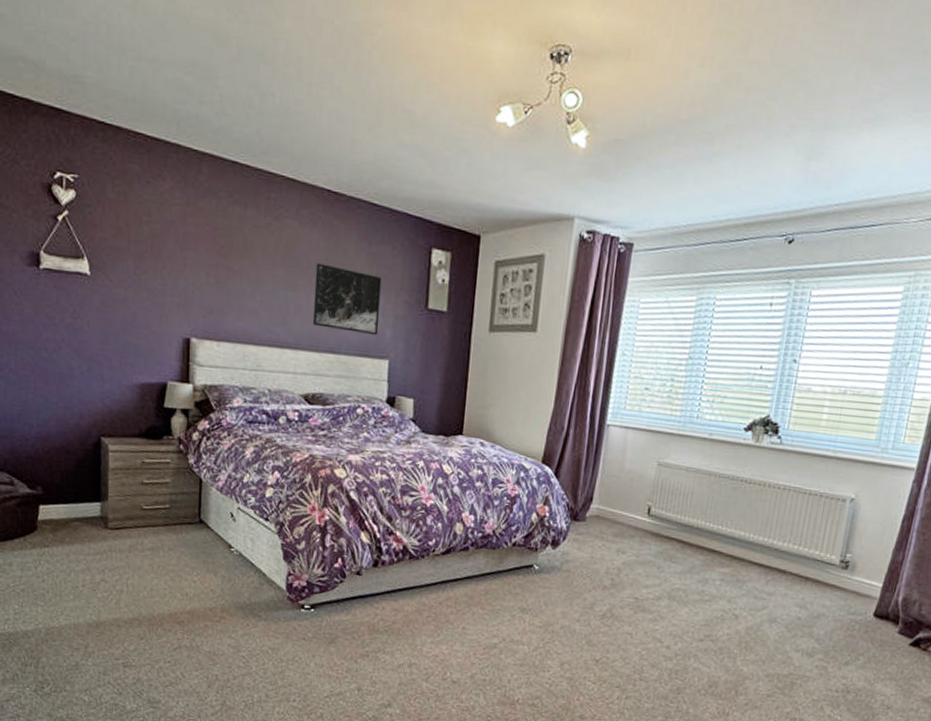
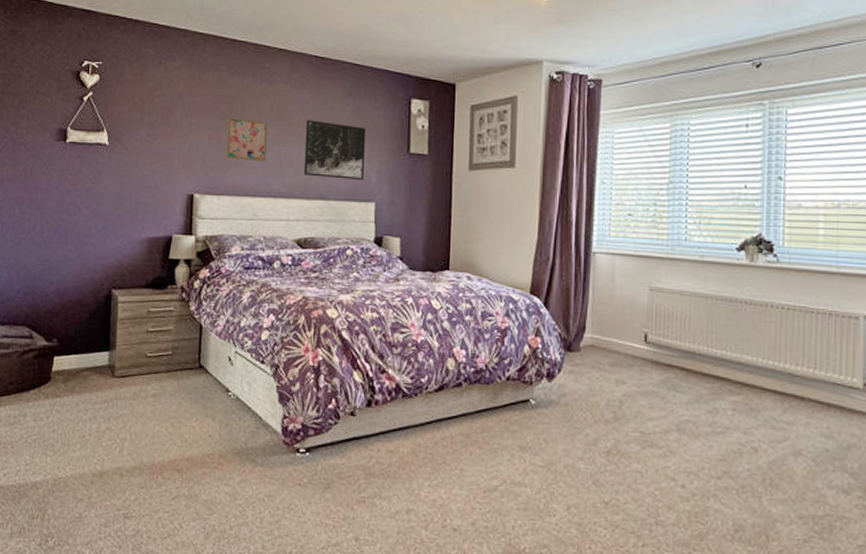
wall art: none [225,253,273,307] -> present [225,117,267,162]

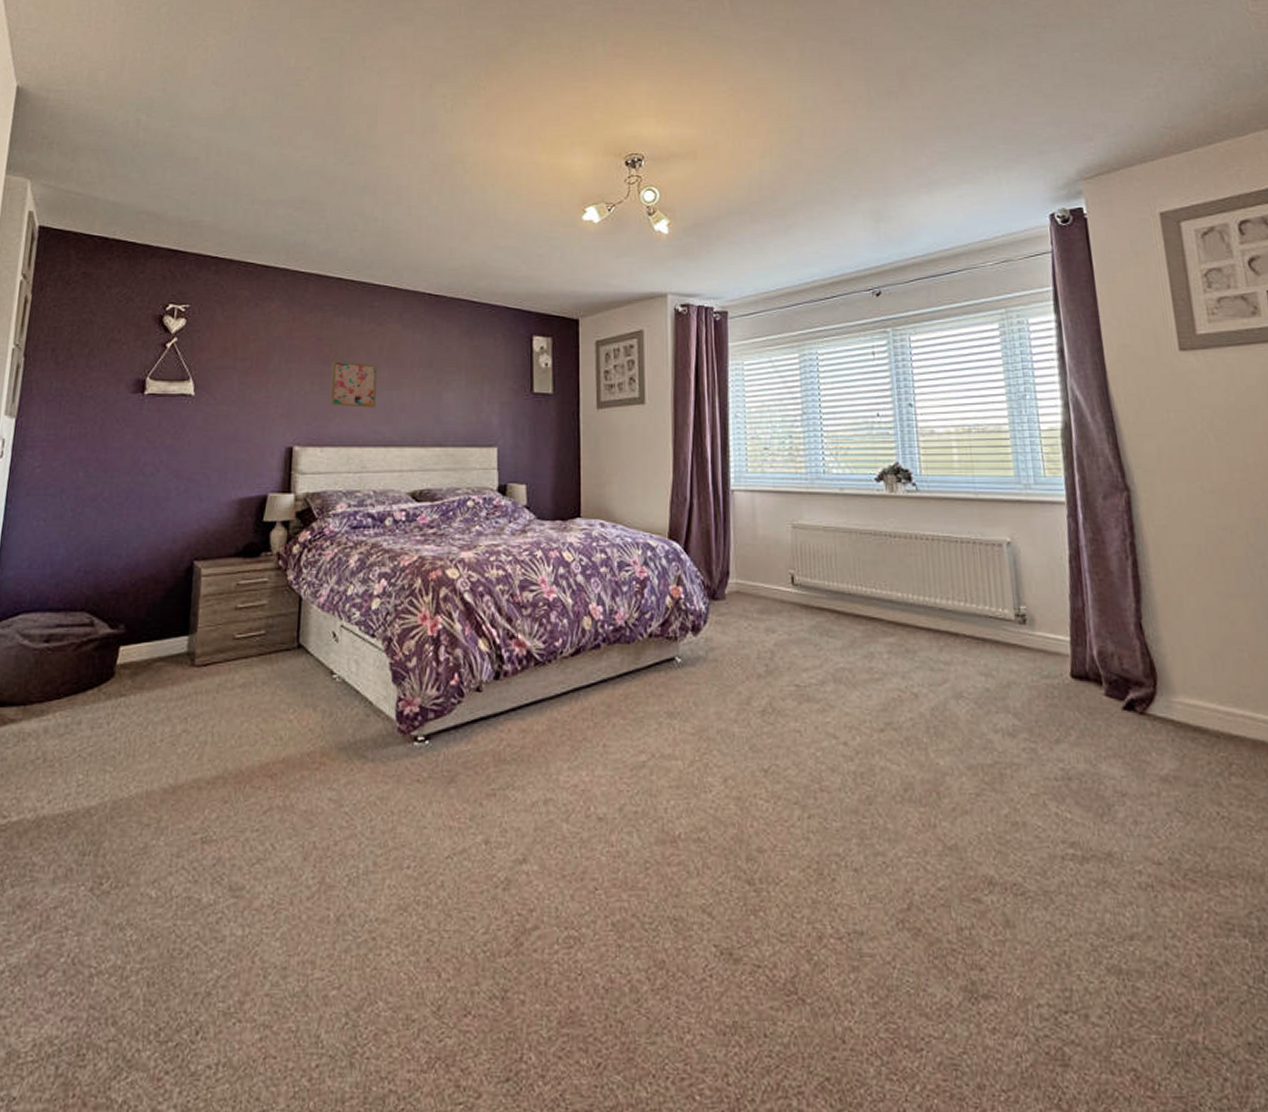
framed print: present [303,120,366,181] -> none [417,361,486,425]

